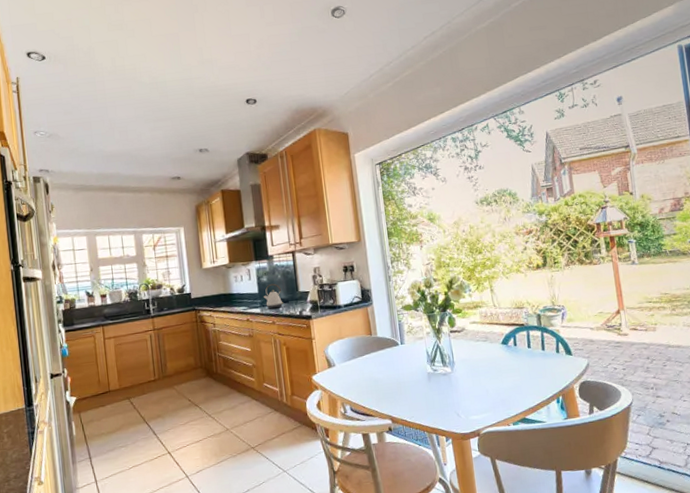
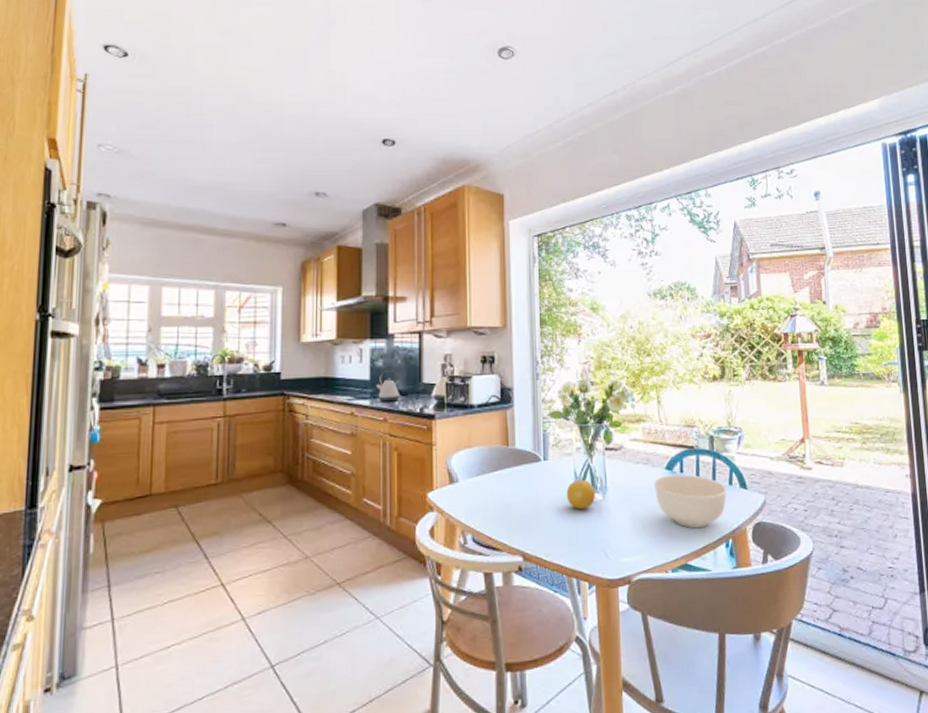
fruit: none [421,357,446,381] -> present [566,479,596,509]
bowl: none [492,347,555,390] -> present [653,474,727,529]

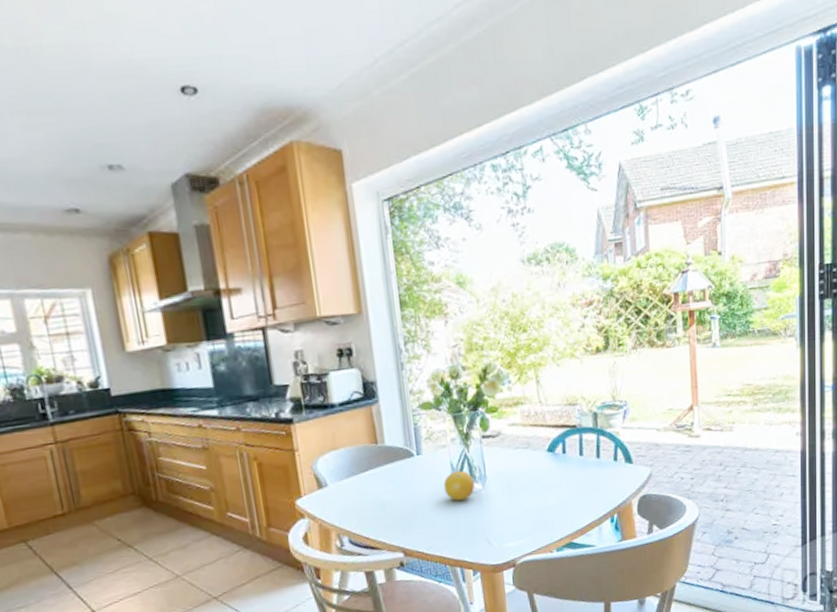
kettle: present [375,369,401,402] -> none [220,373,252,411]
bowl: present [653,474,727,529] -> none [535,454,612,508]

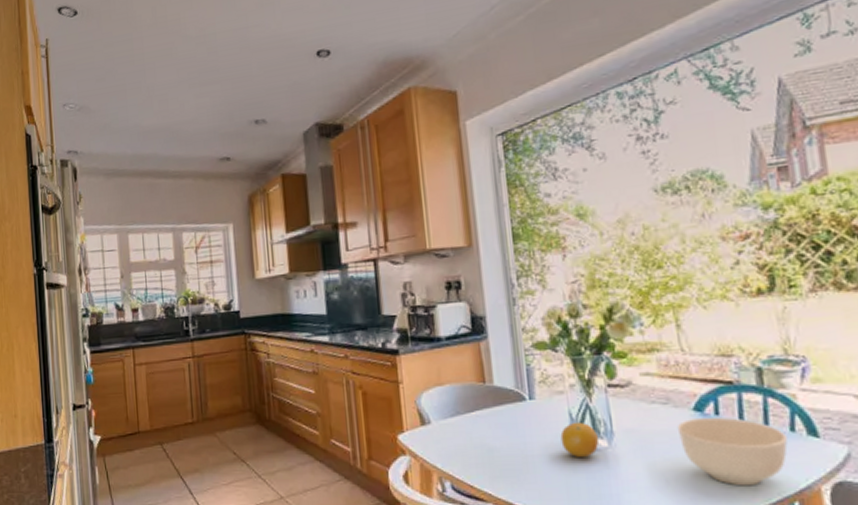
bowl: none [535,454,612,508] -> present [677,417,788,486]

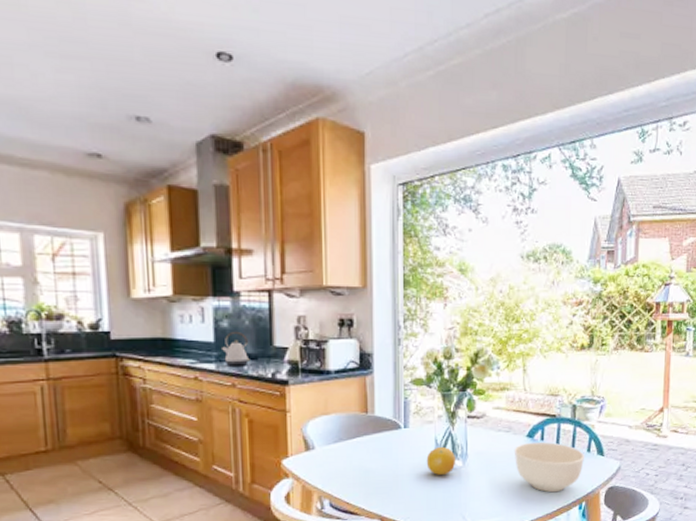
kettle: none [332,302,360,338] -> present [220,331,250,366]

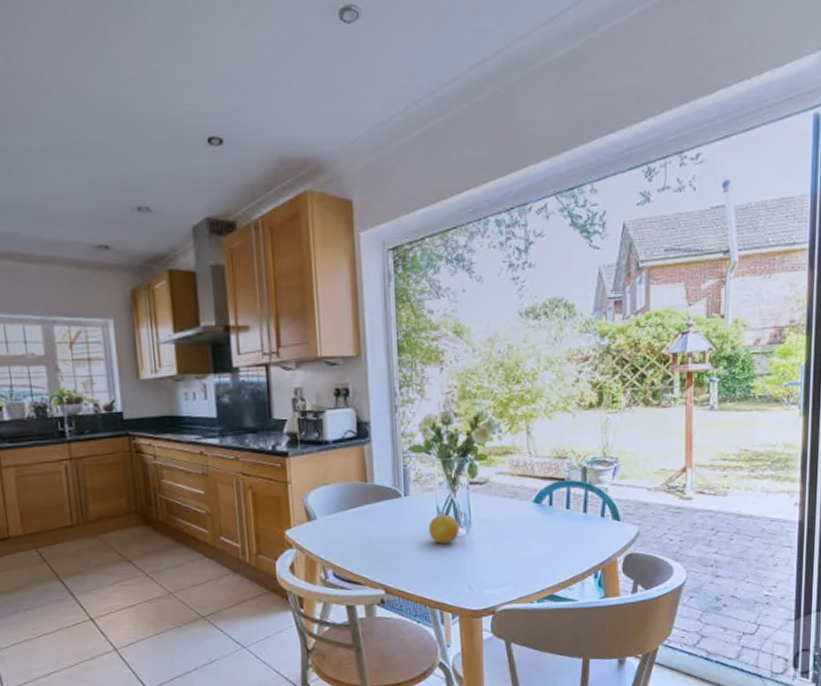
kettle: present [220,331,250,366] -> none [223,405,251,440]
bowl: present [514,441,584,493] -> none [520,507,598,561]

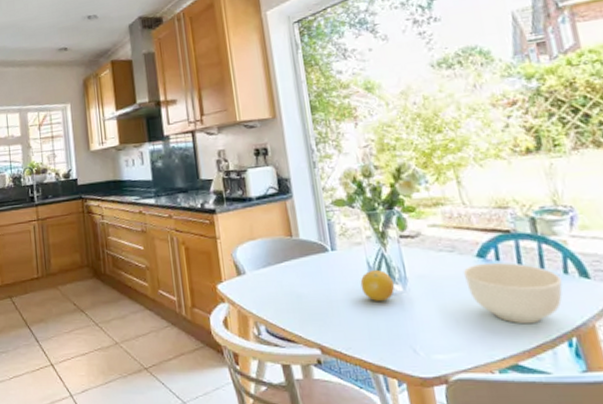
bowl: none [520,507,598,561] -> present [463,262,563,325]

